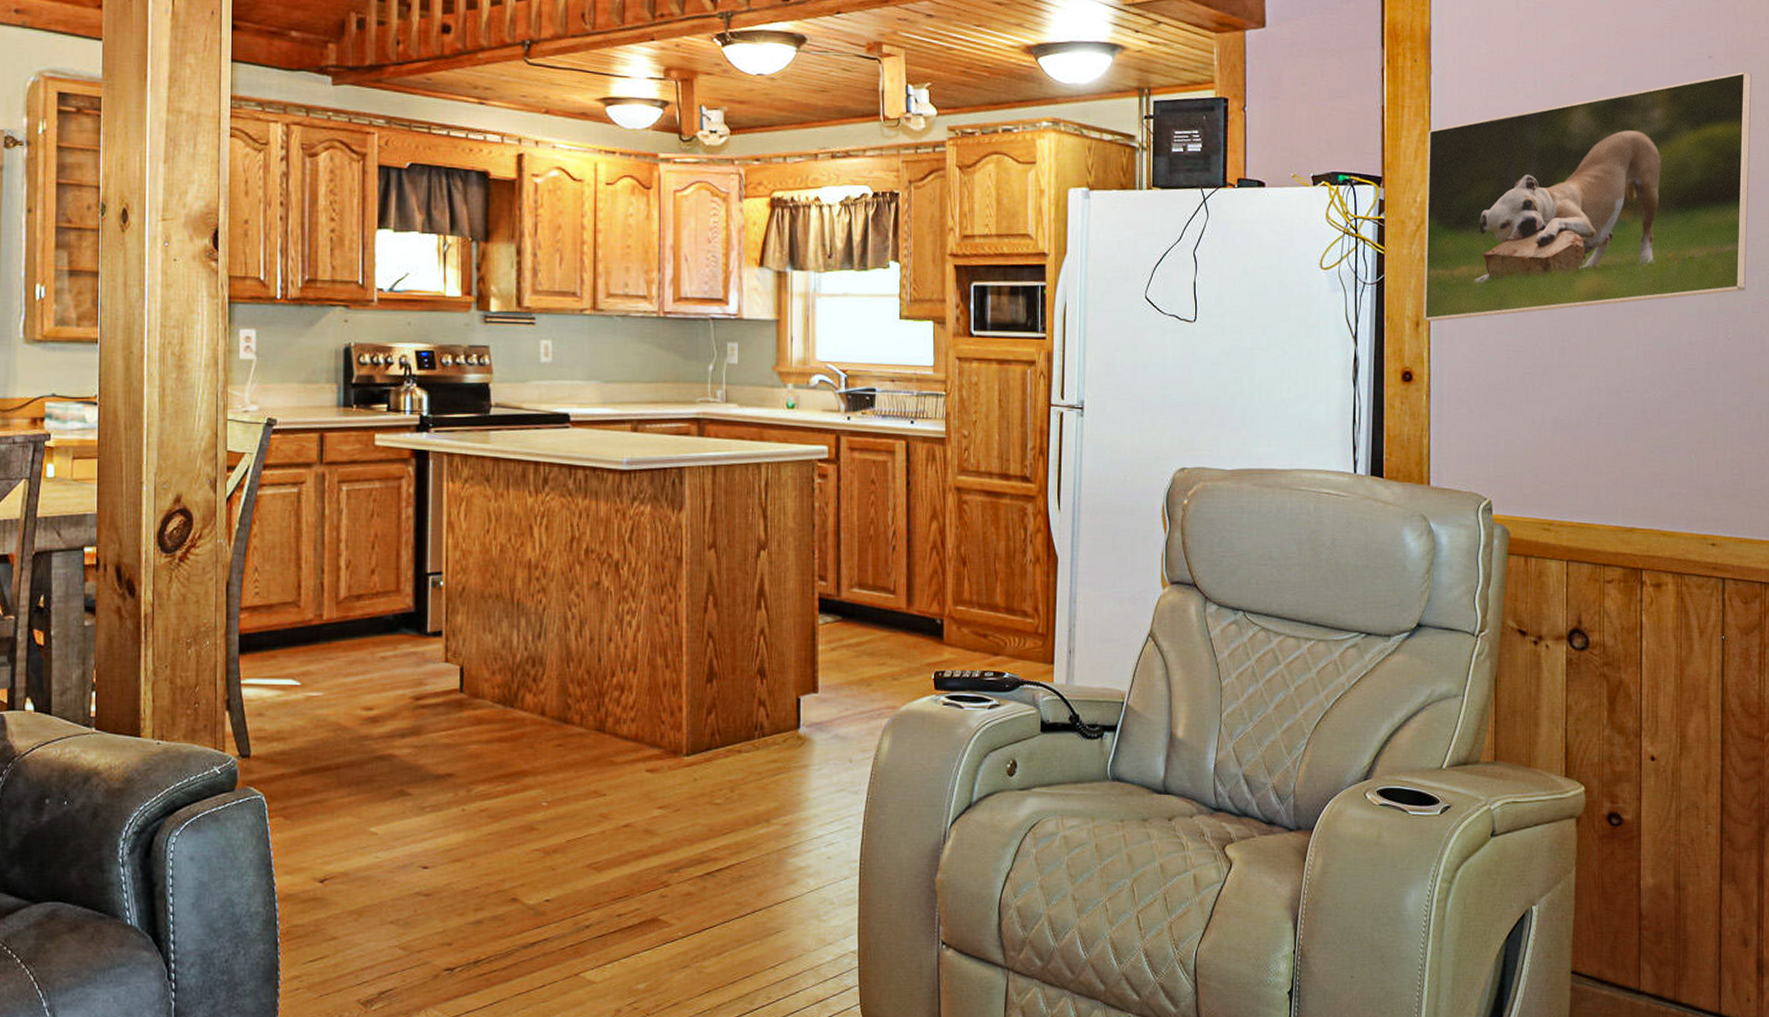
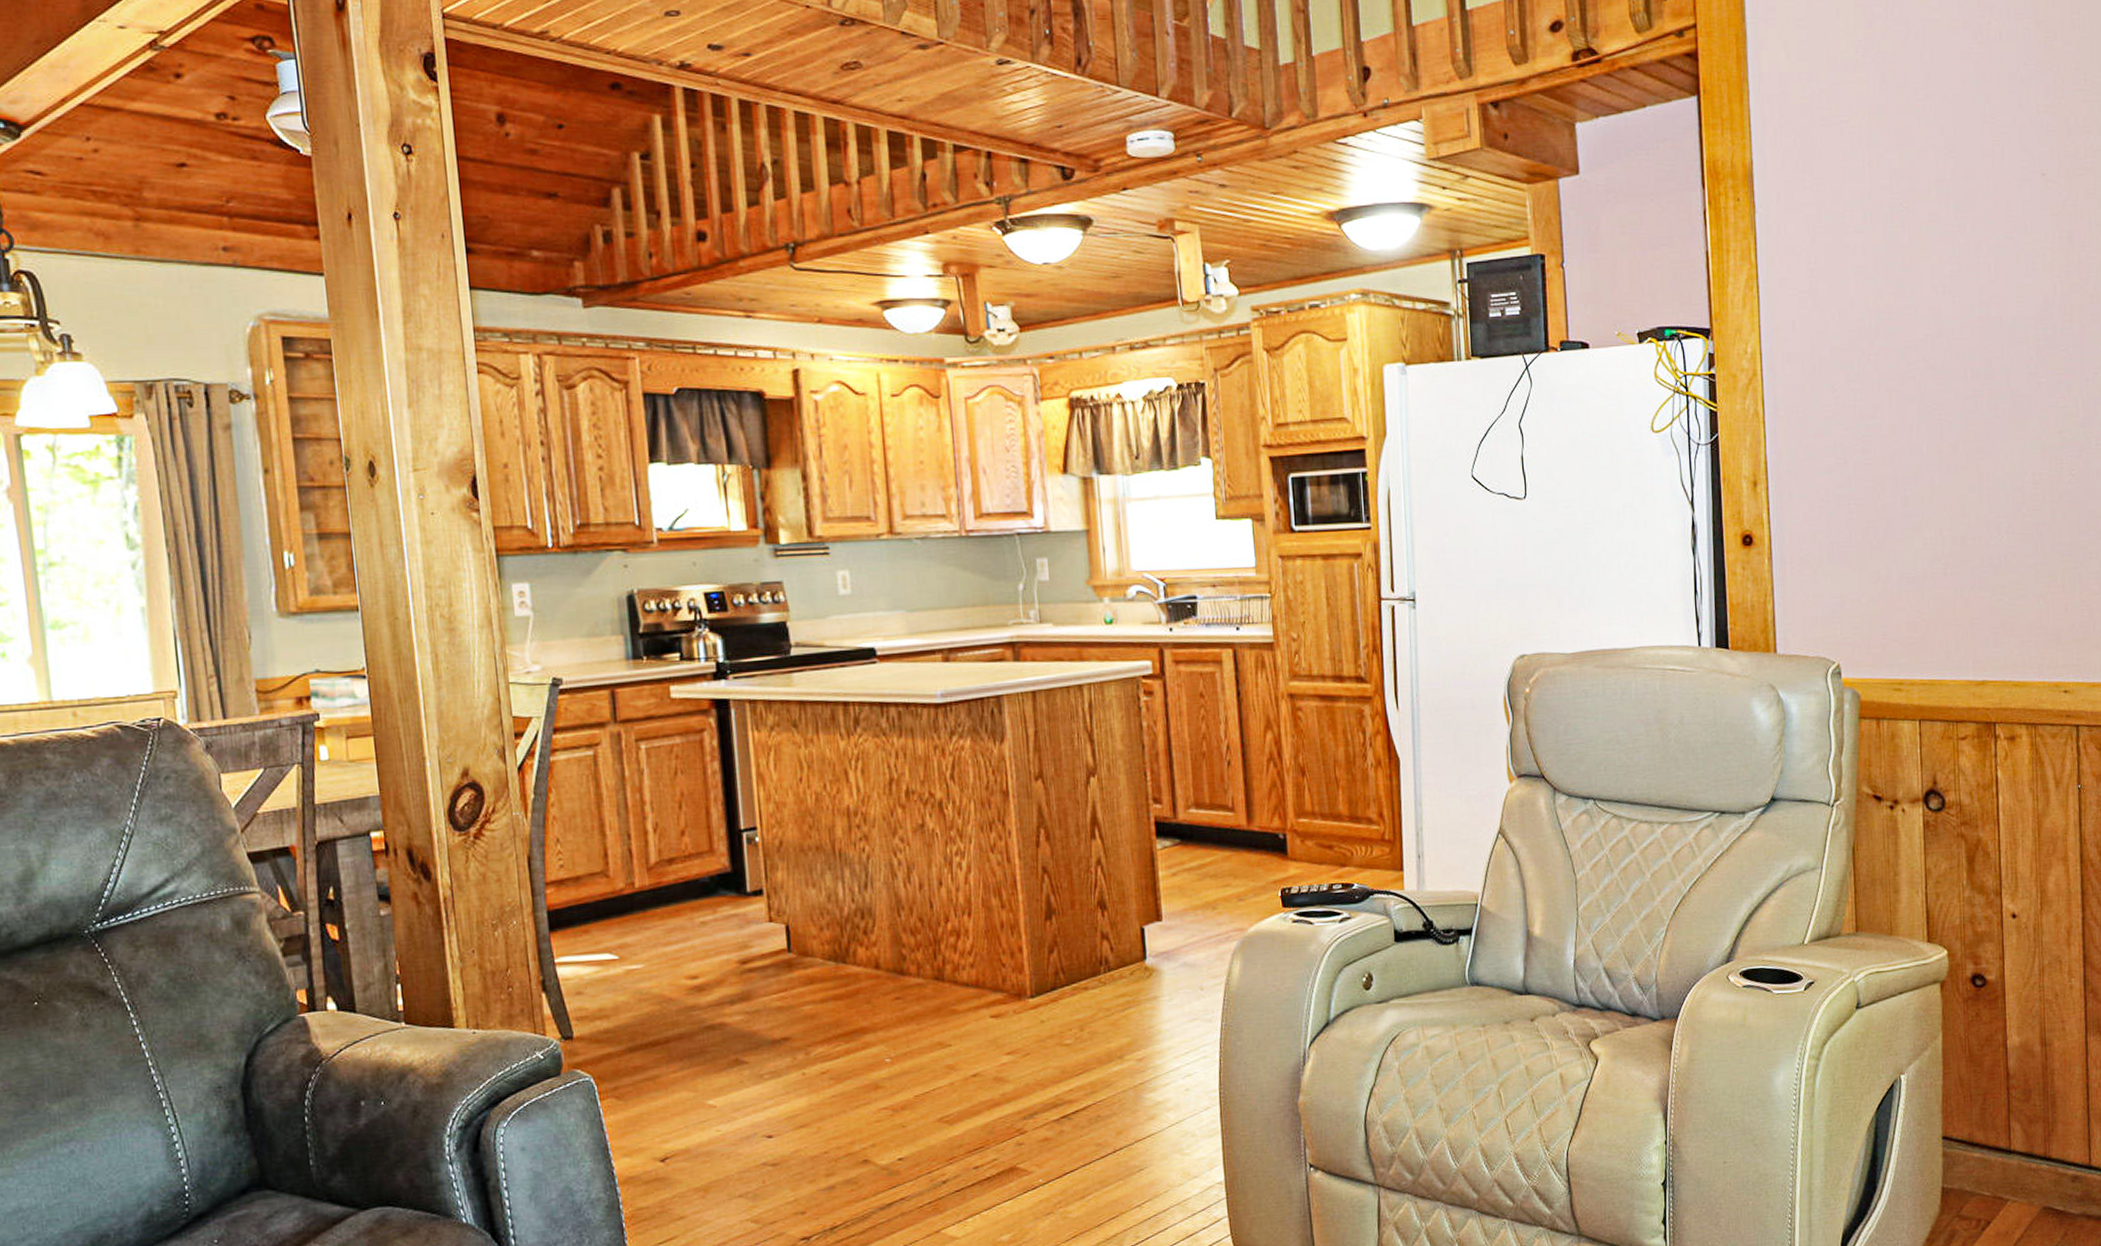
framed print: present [1423,71,1752,322] -> none [1755,187,2089,480]

